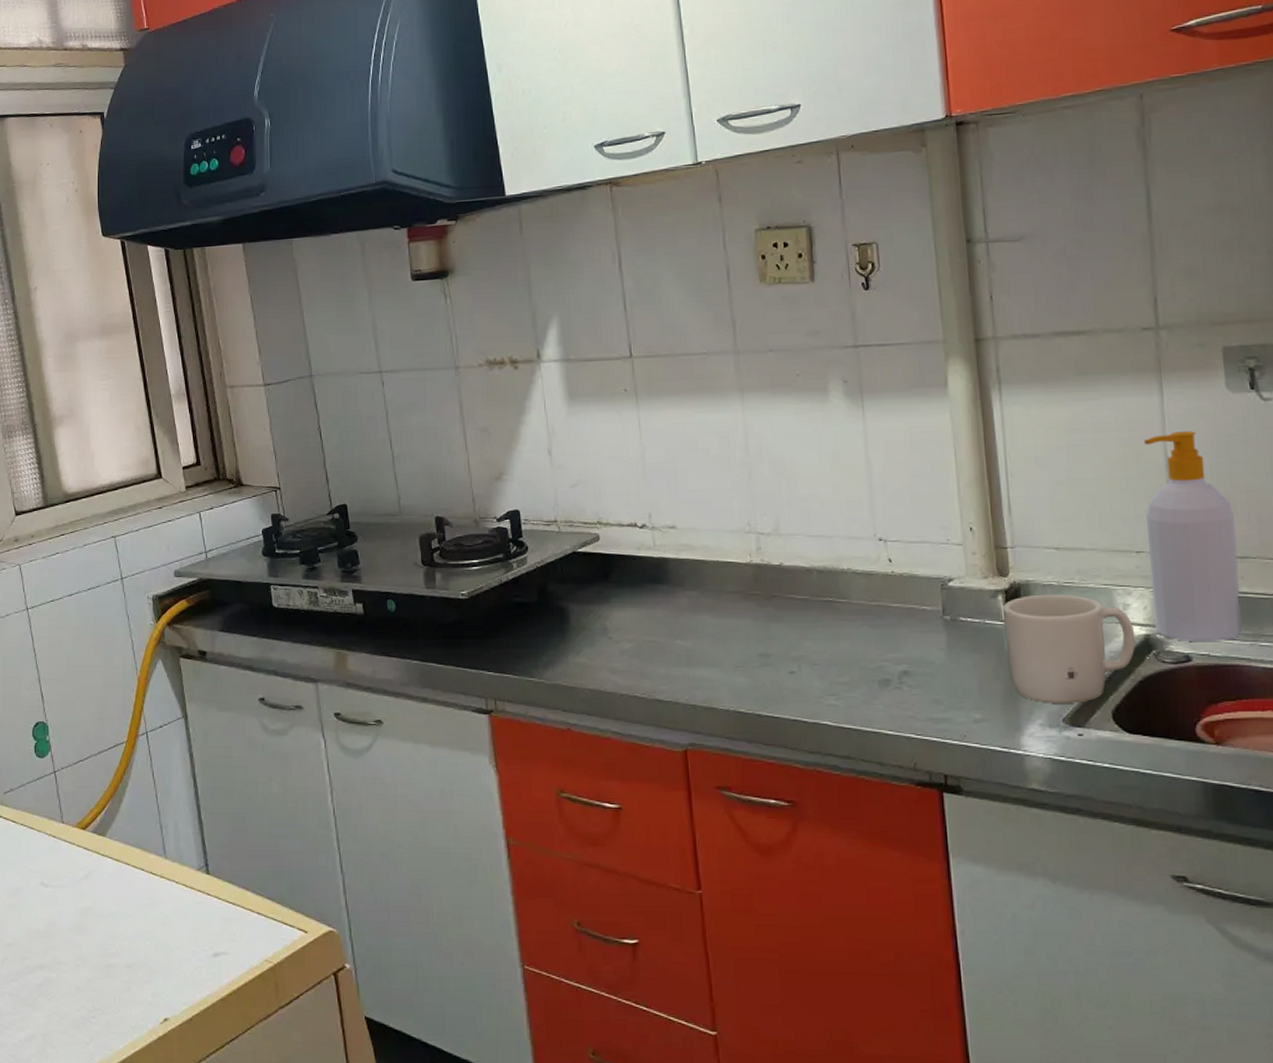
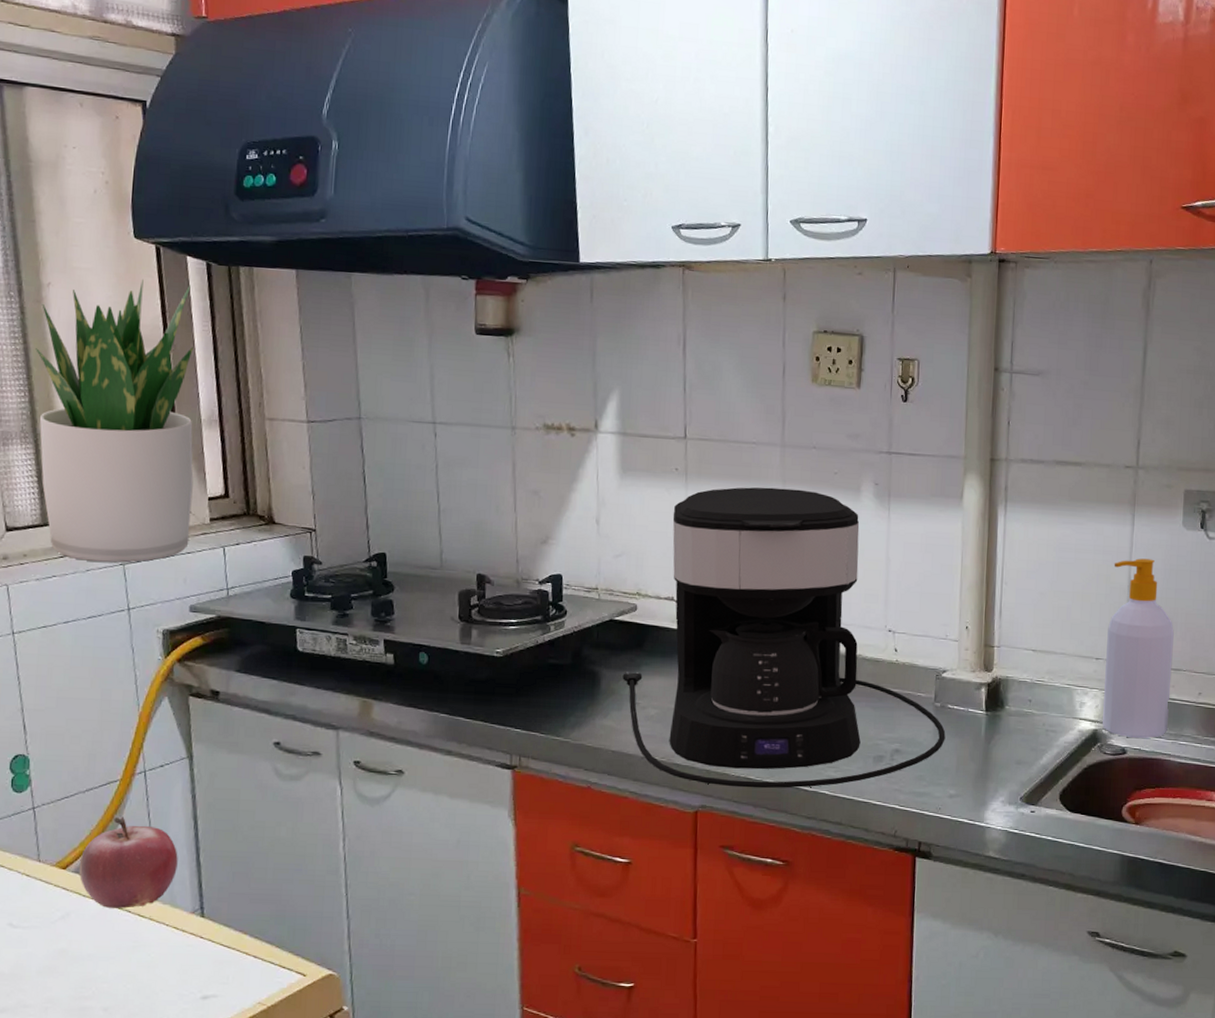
planter: none [29,271,169,536] -> present [36,278,194,563]
fruit: none [96,777,182,867] -> present [78,816,178,909]
coffee maker: none [592,396,962,722] -> present [622,487,946,789]
mug: present [1003,593,1136,703] -> none [983,689,1086,785]

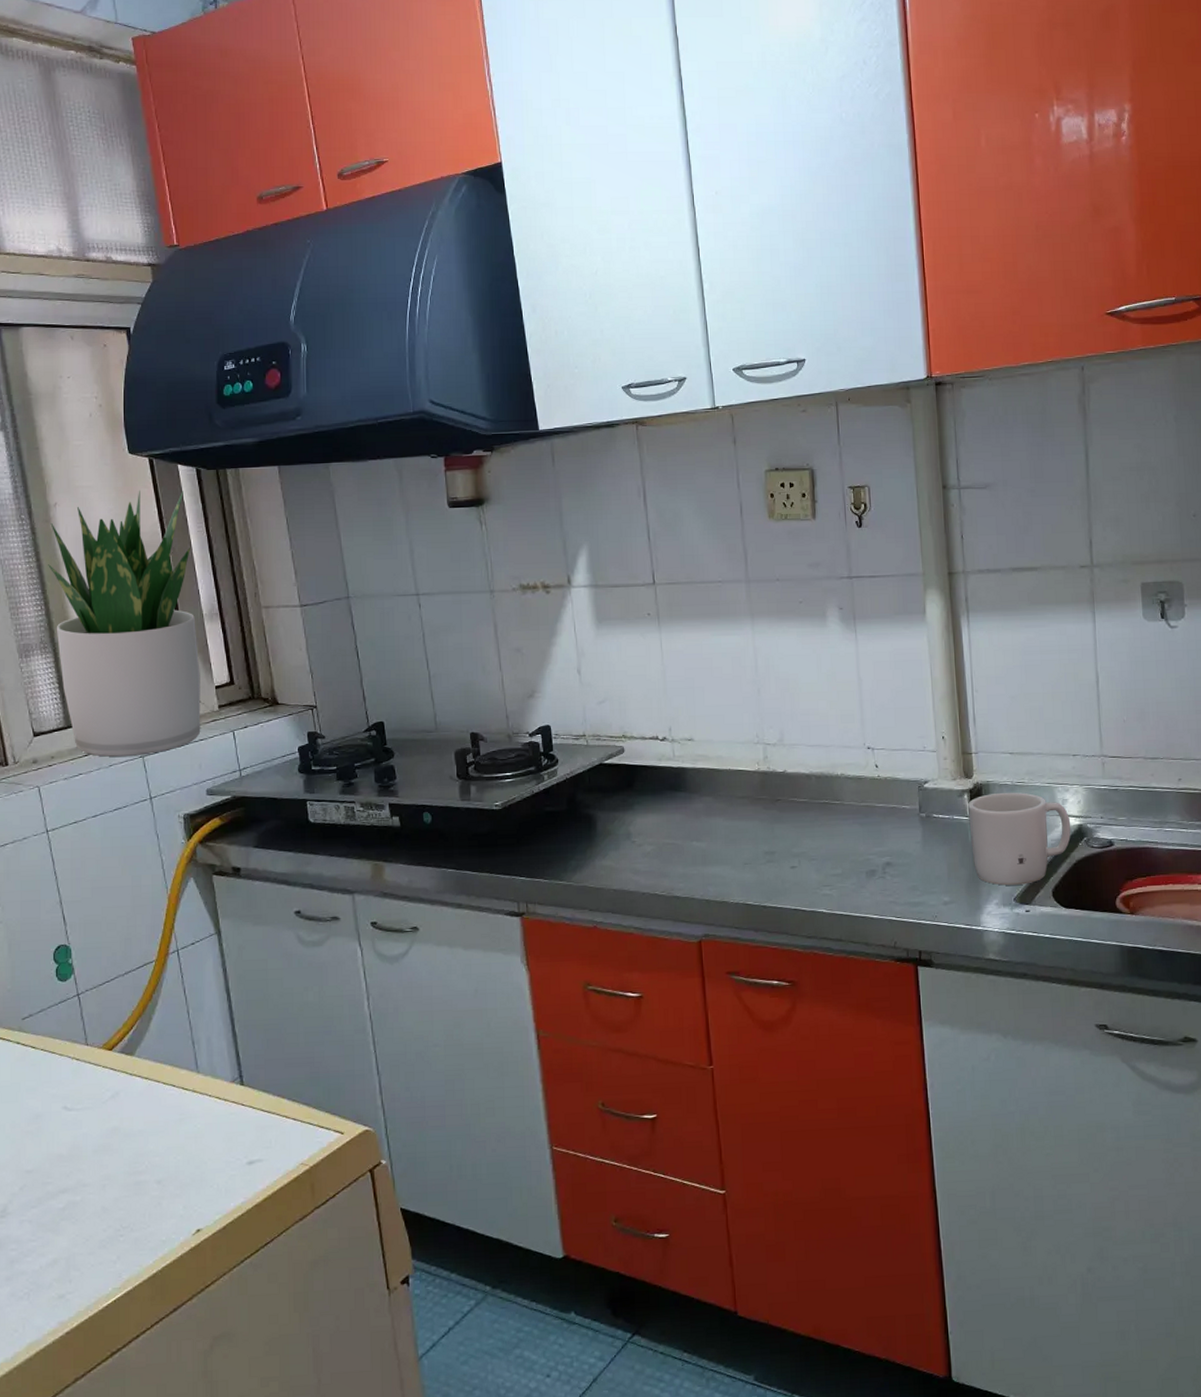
fruit: present [78,816,178,909] -> none [124,995,215,1084]
coffee maker: present [622,487,946,789] -> none [617,621,934,914]
mug: none [983,689,1086,785] -> present [968,792,1071,886]
soap bottle: present [1102,558,1174,739] -> none [1080,653,1152,830]

